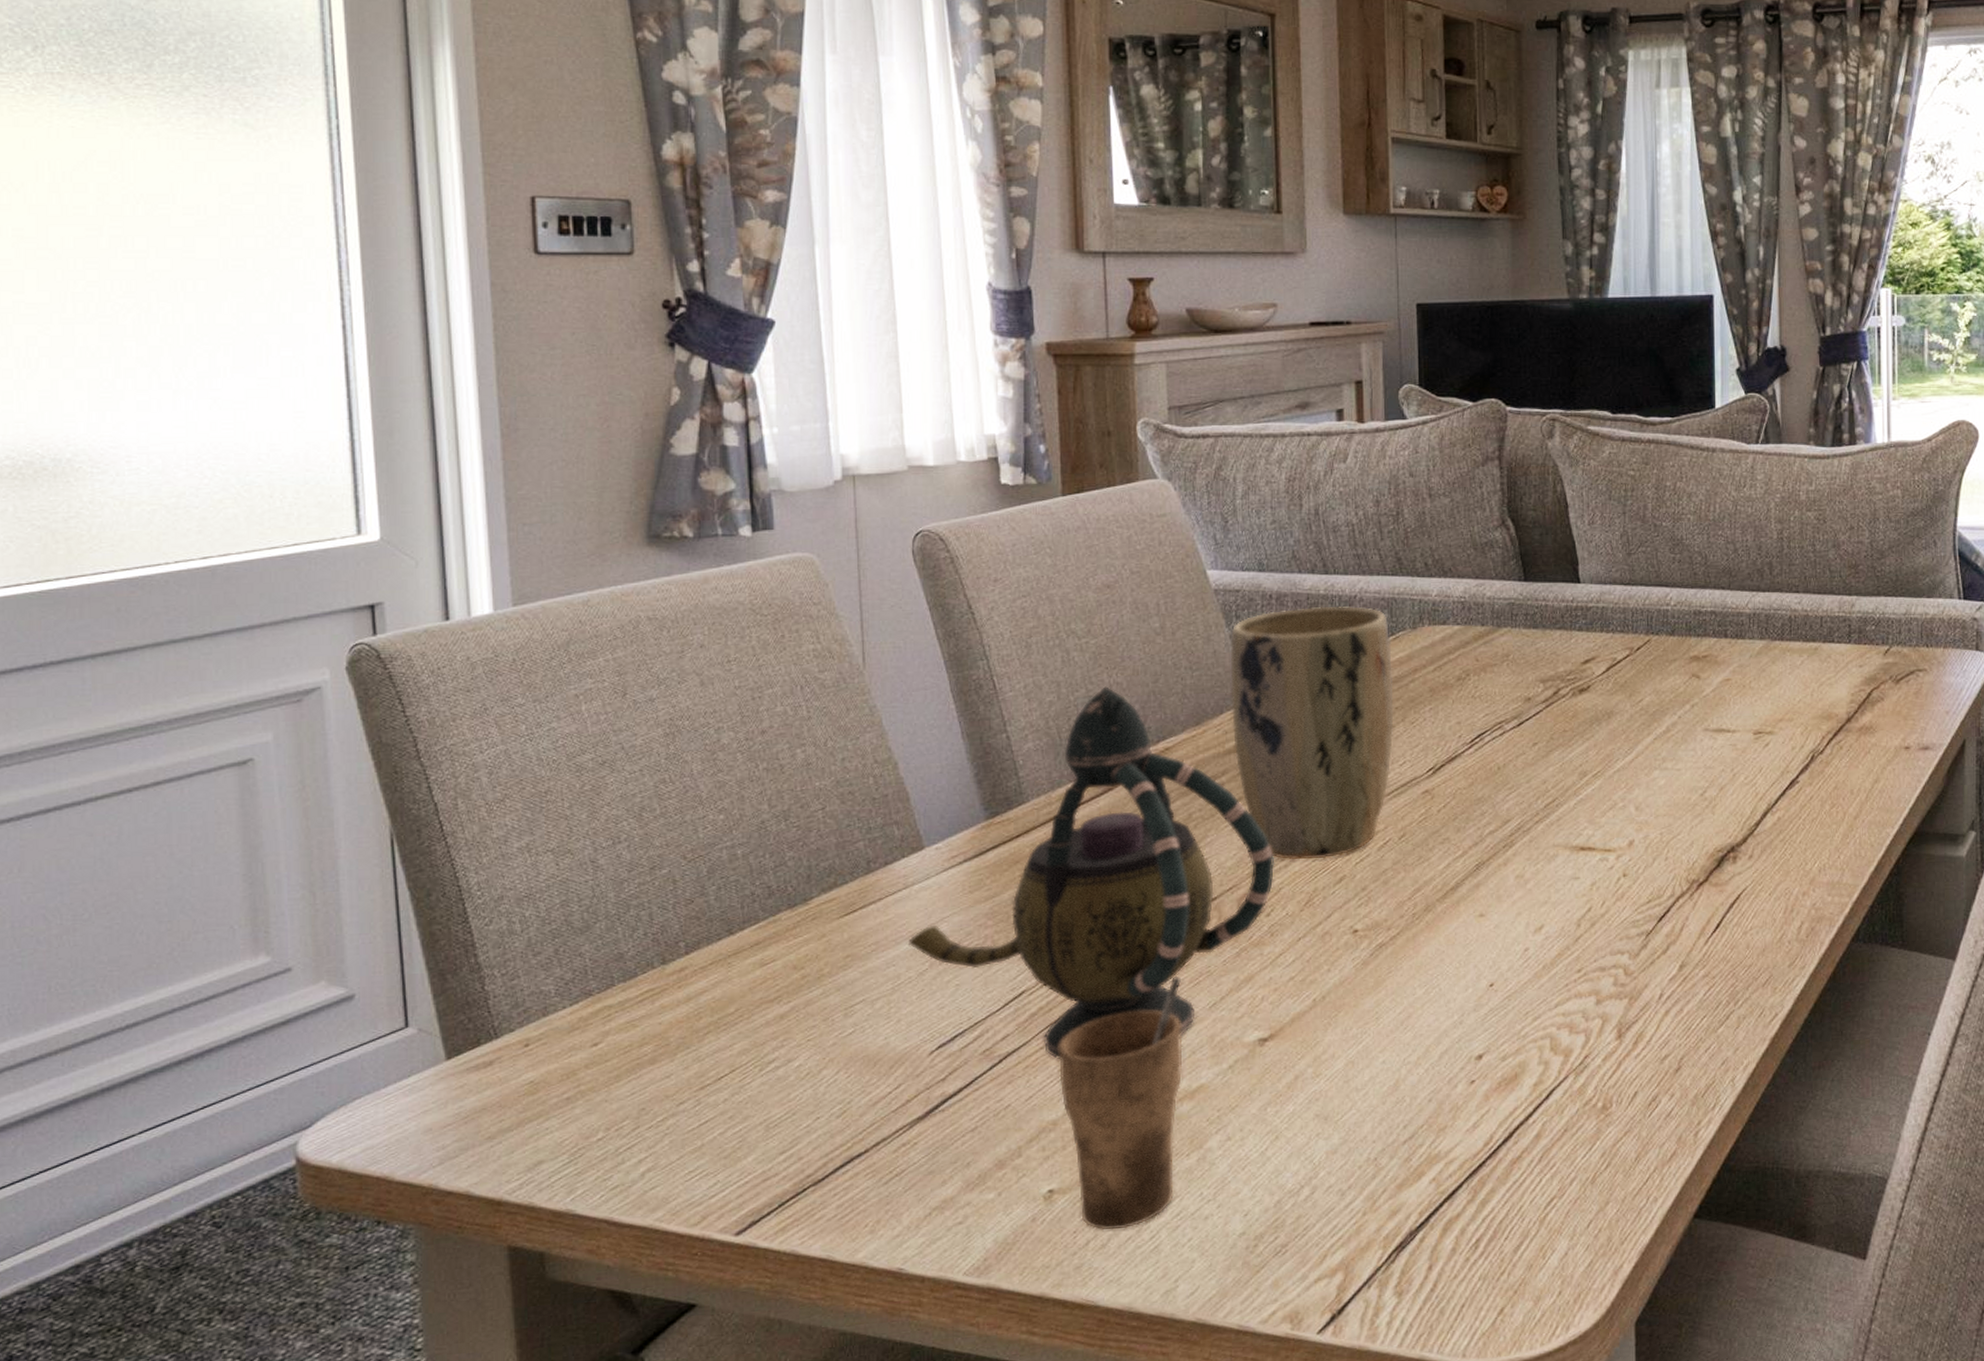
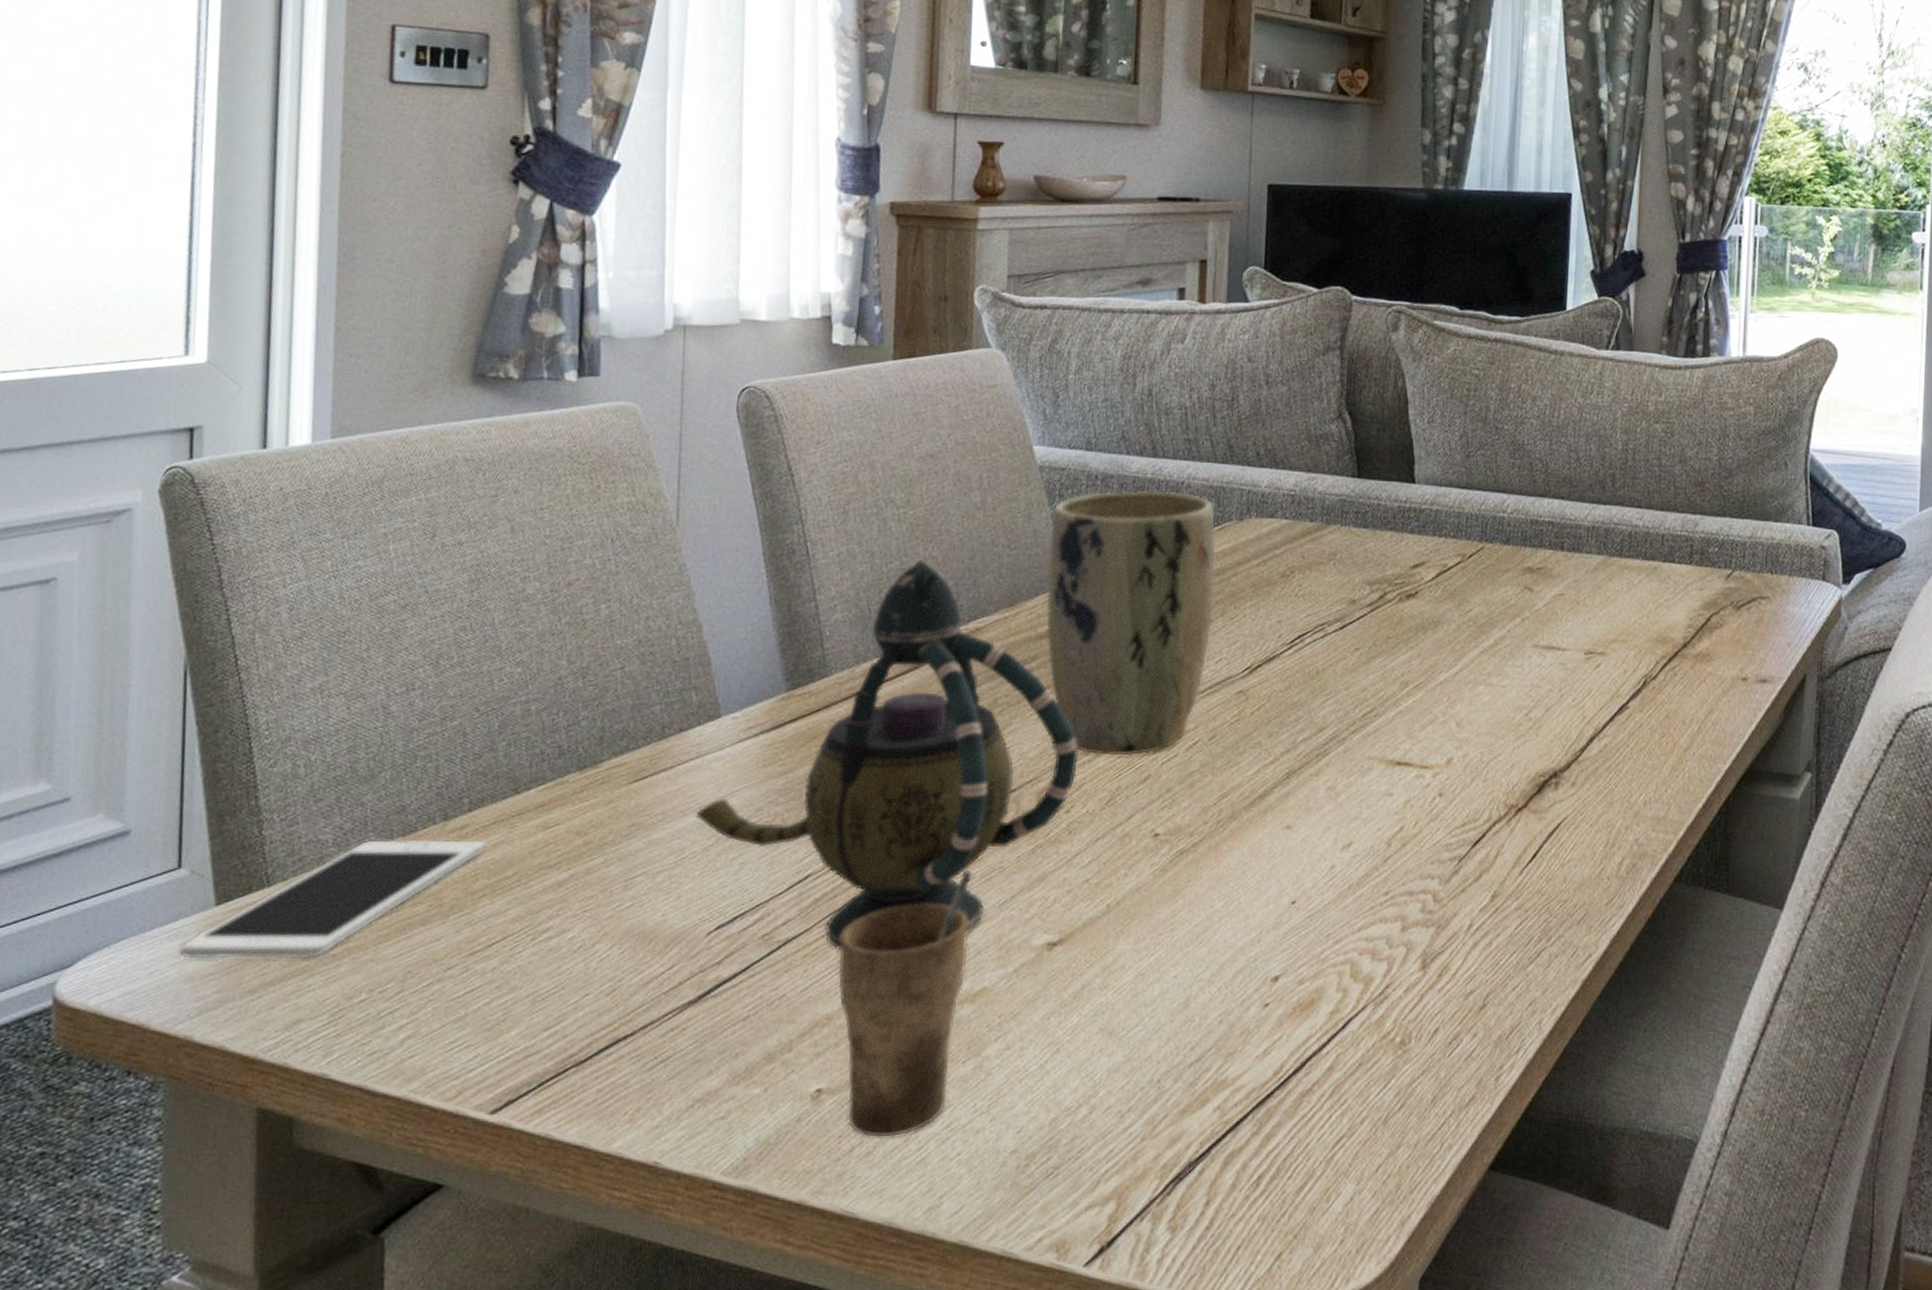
cell phone: none [416,981,706,1112] -> present [179,839,486,959]

